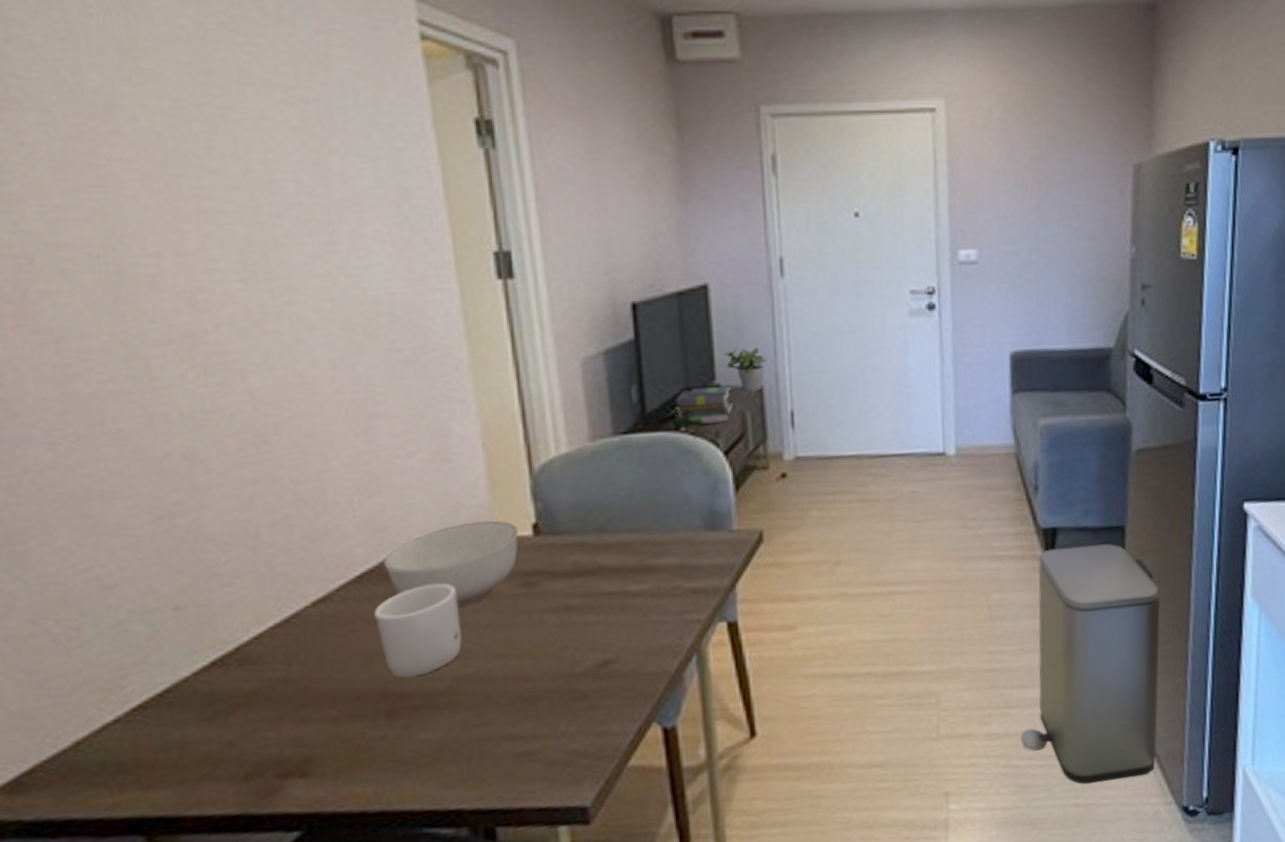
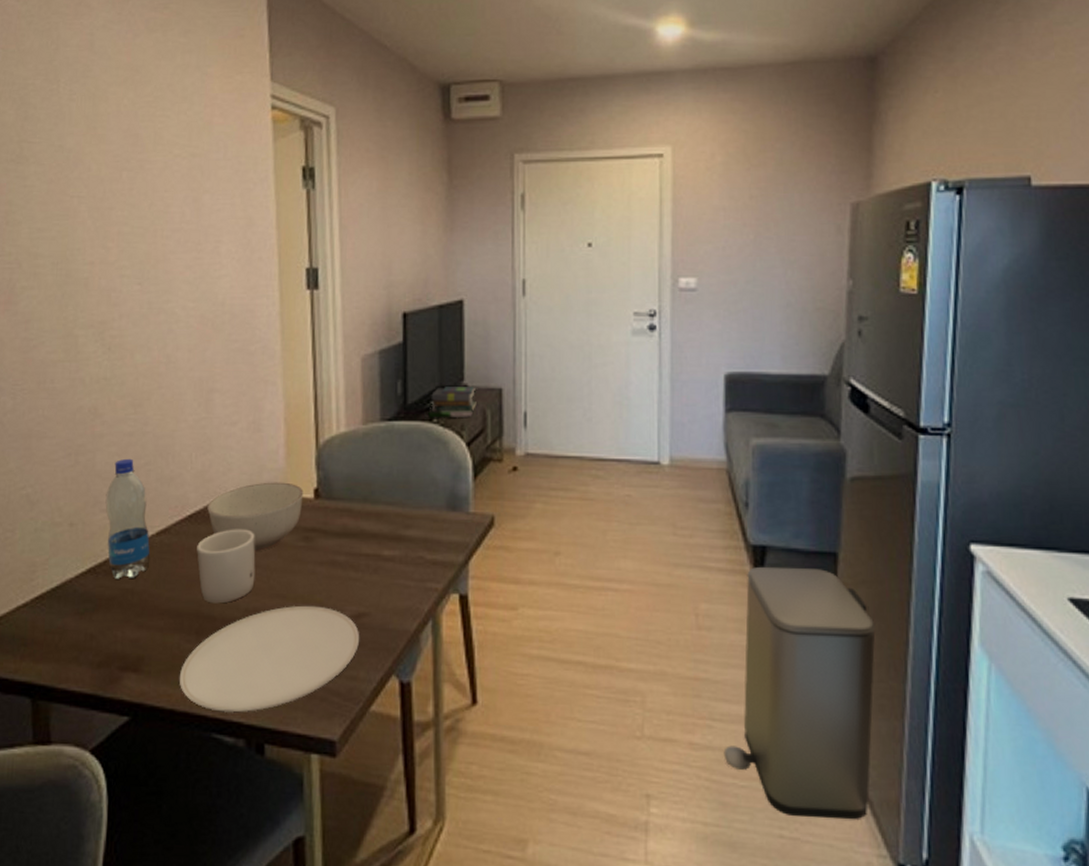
bottle: none [226,513,307,670] -> present [105,458,150,580]
plate: none [367,660,608,803] -> present [179,605,359,714]
potted plant: present [725,347,767,392] -> none [473,354,507,392]

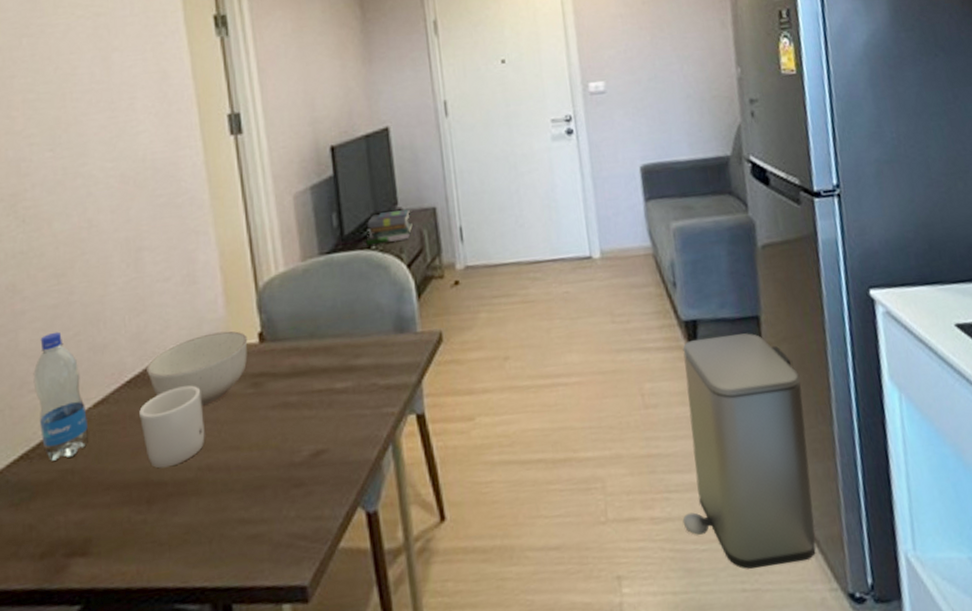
plate: present [179,605,359,714] -> none [132,451,321,581]

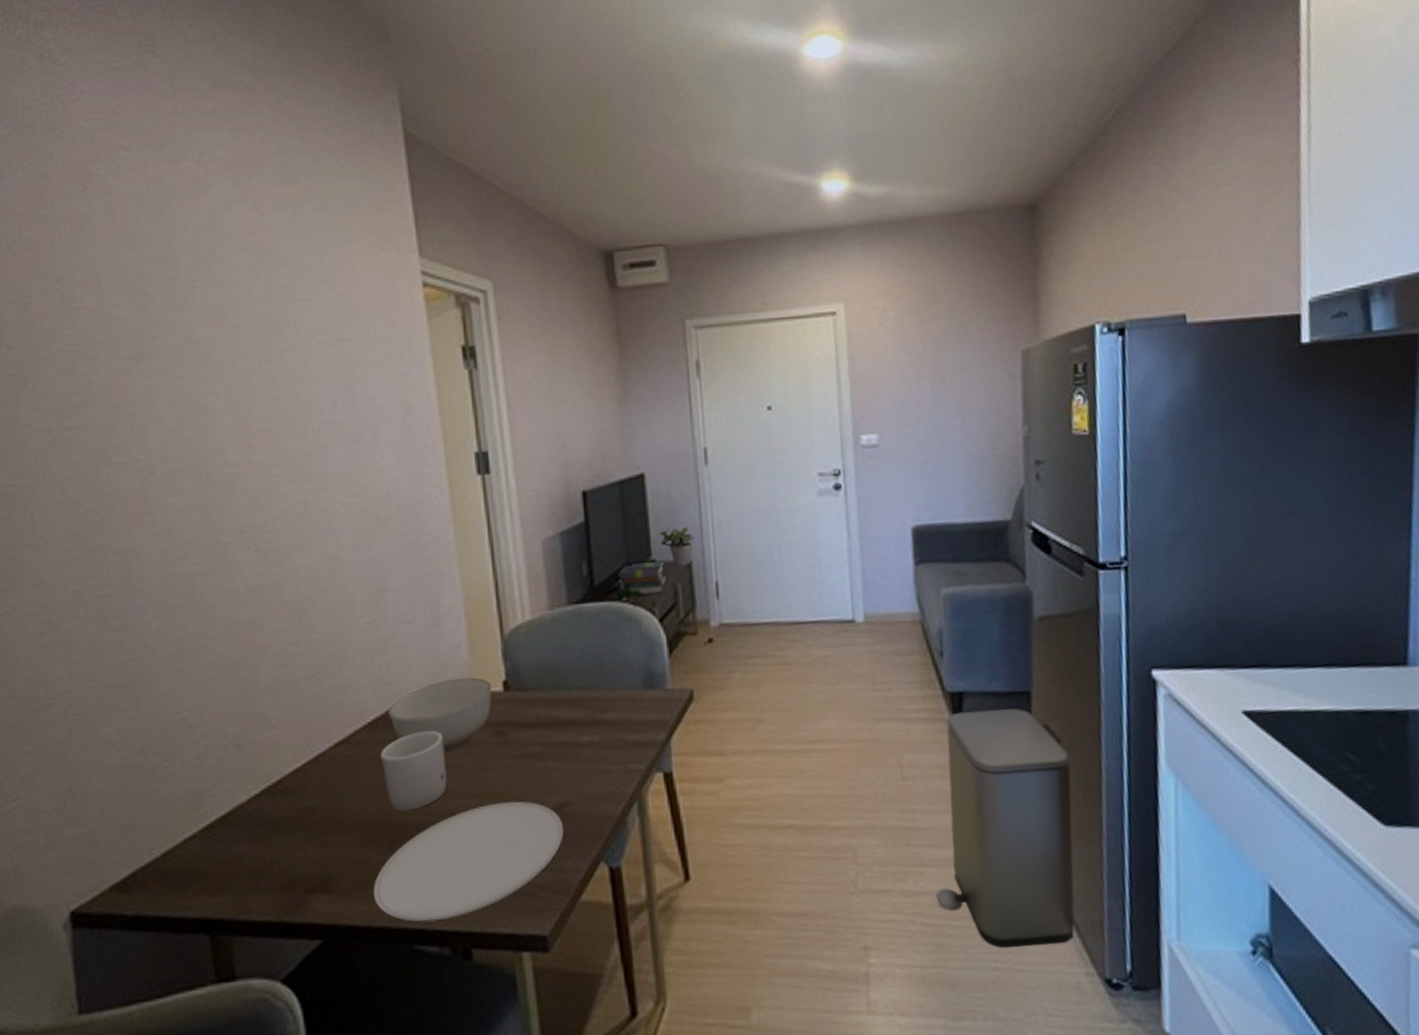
bottle: present [33,331,89,462] -> none [274,669,330,799]
plate: none [132,451,321,581] -> present [373,801,563,923]
potted plant: none [404,176,438,213] -> present [659,527,694,566]

